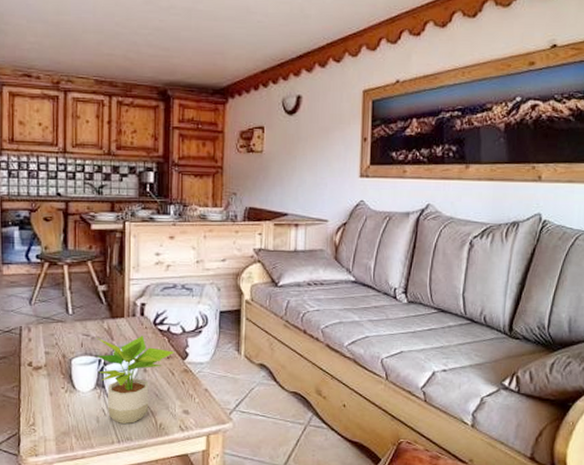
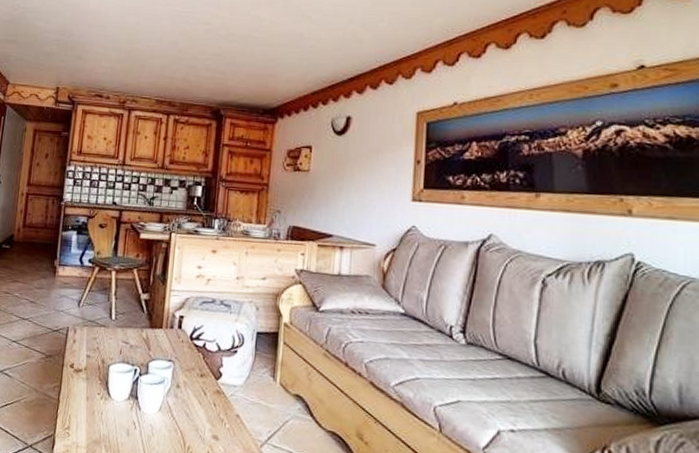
potted plant: present [96,336,175,425] -> none [133,346,209,442]

